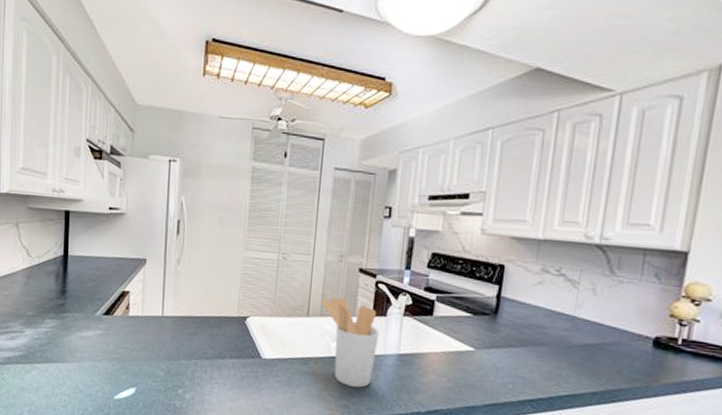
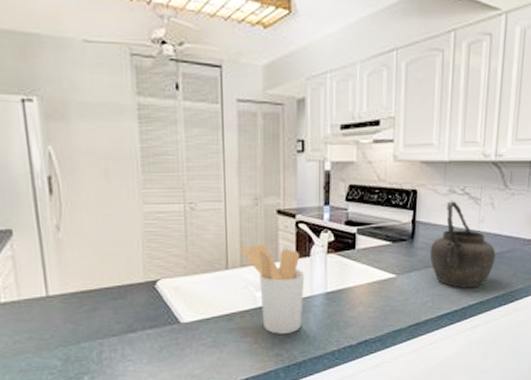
kettle: none [514,280,596,378] -> present [429,201,496,288]

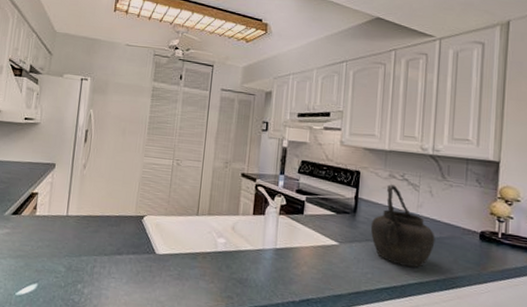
utensil holder: present [240,243,305,334] -> none [209,198,259,280]

